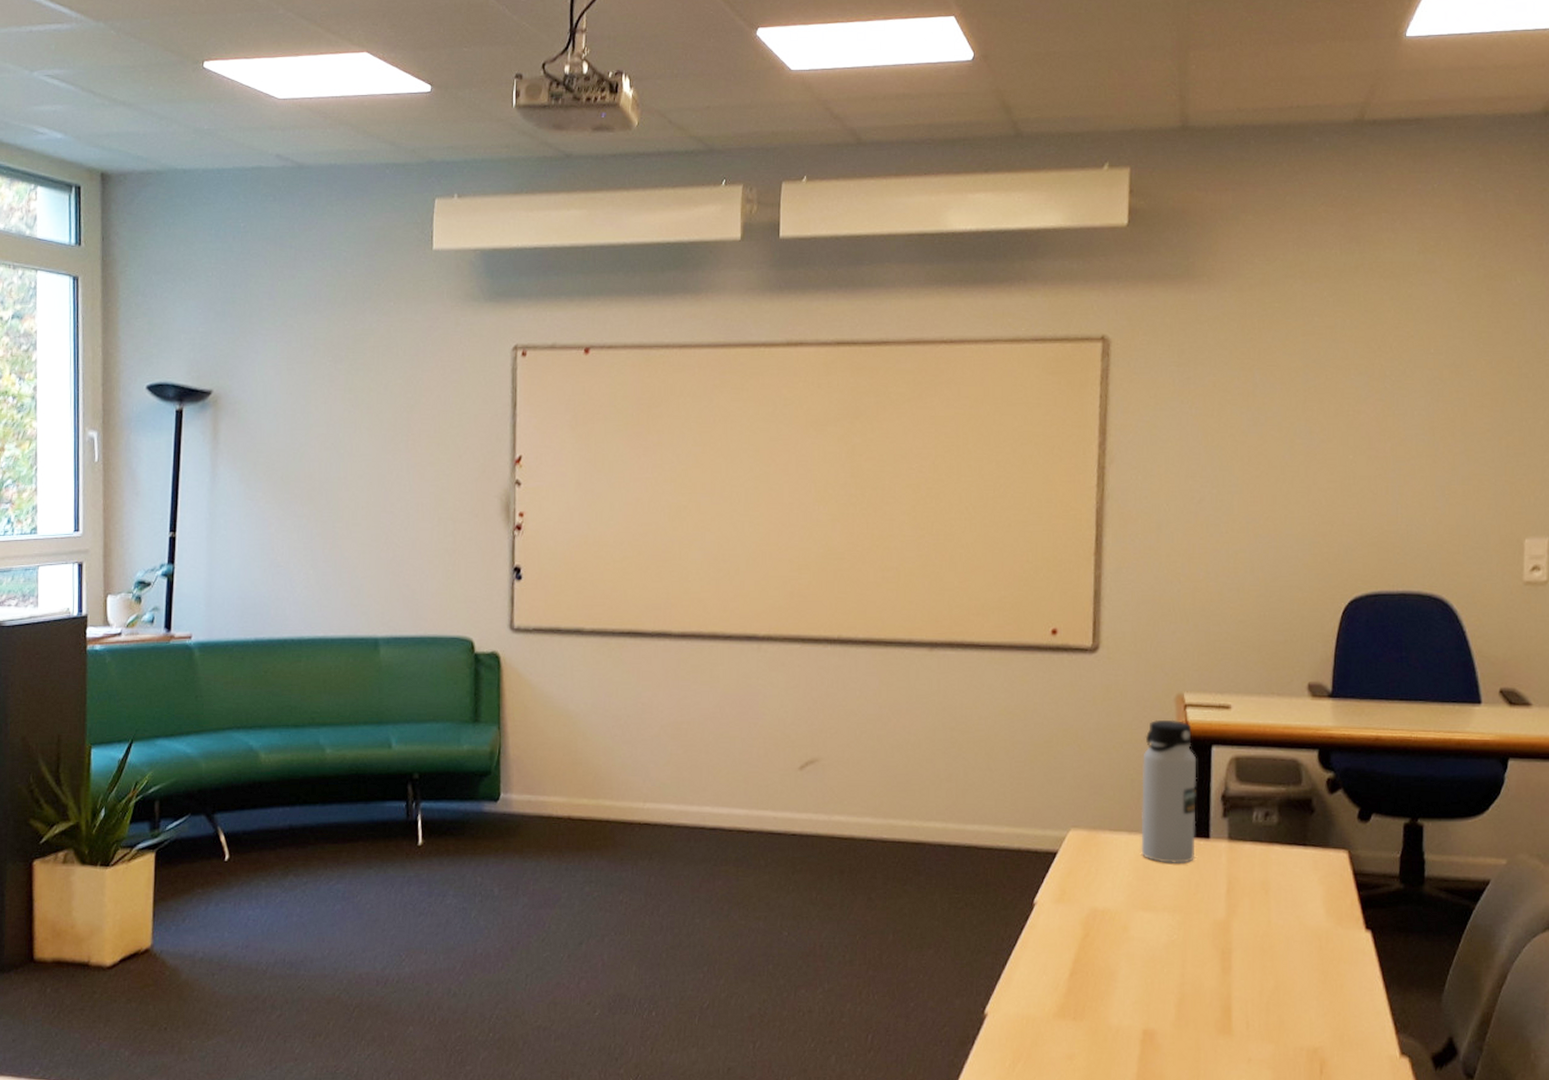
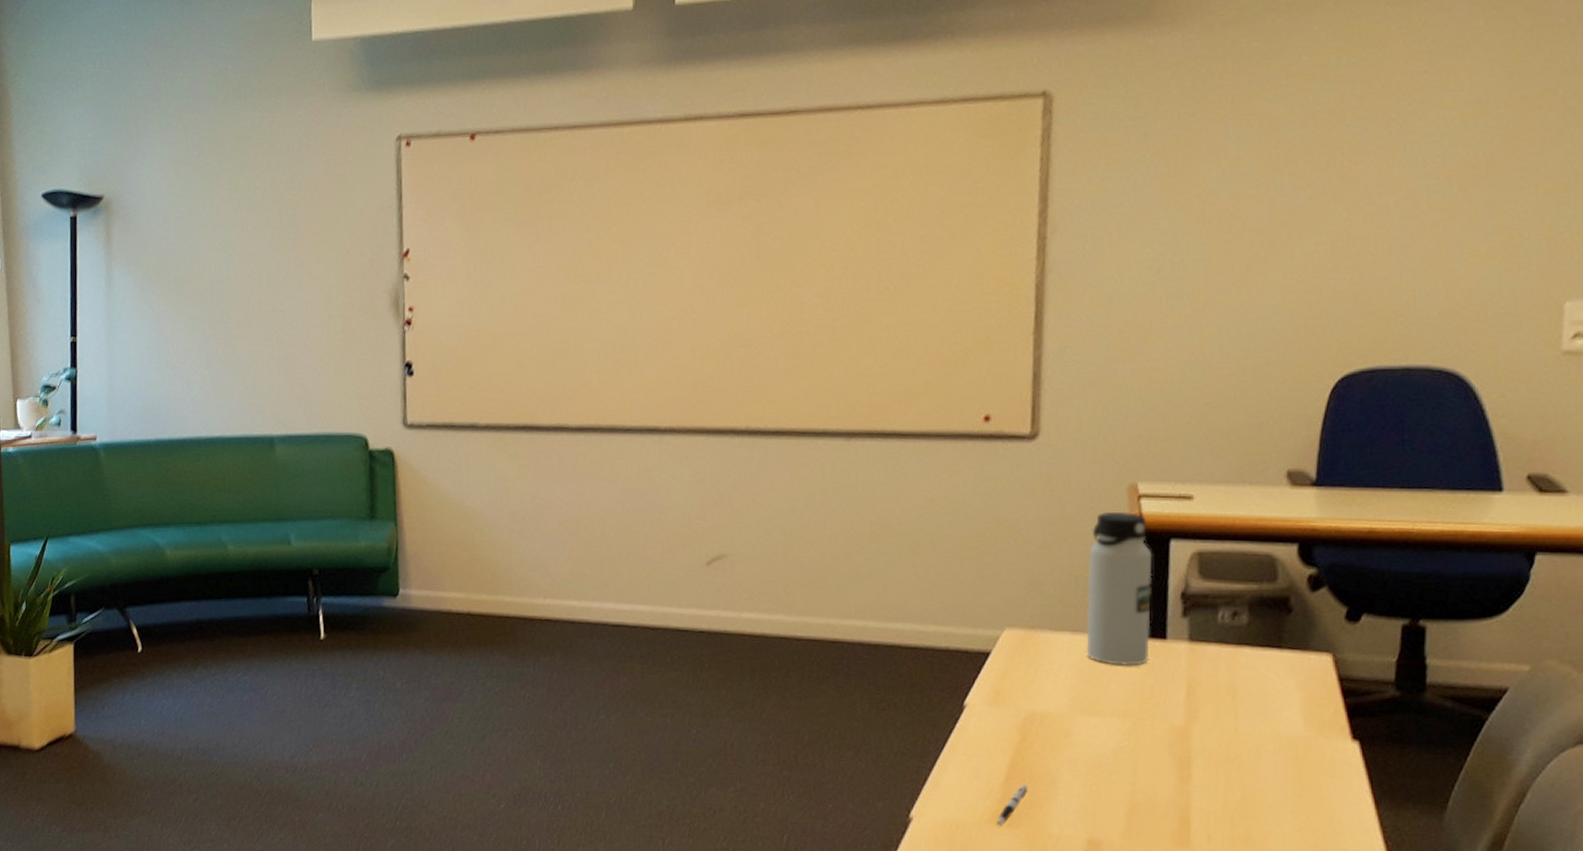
pen: none [1063,979,1091,1019] -> present [996,785,1028,826]

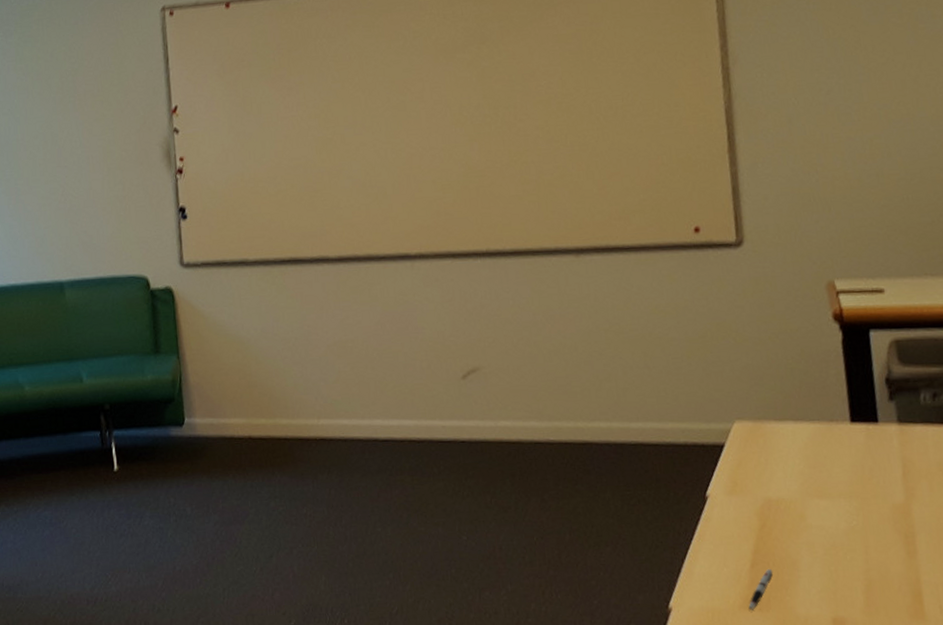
water bottle: present [1086,511,1153,666] -> none [800,307,866,450]

